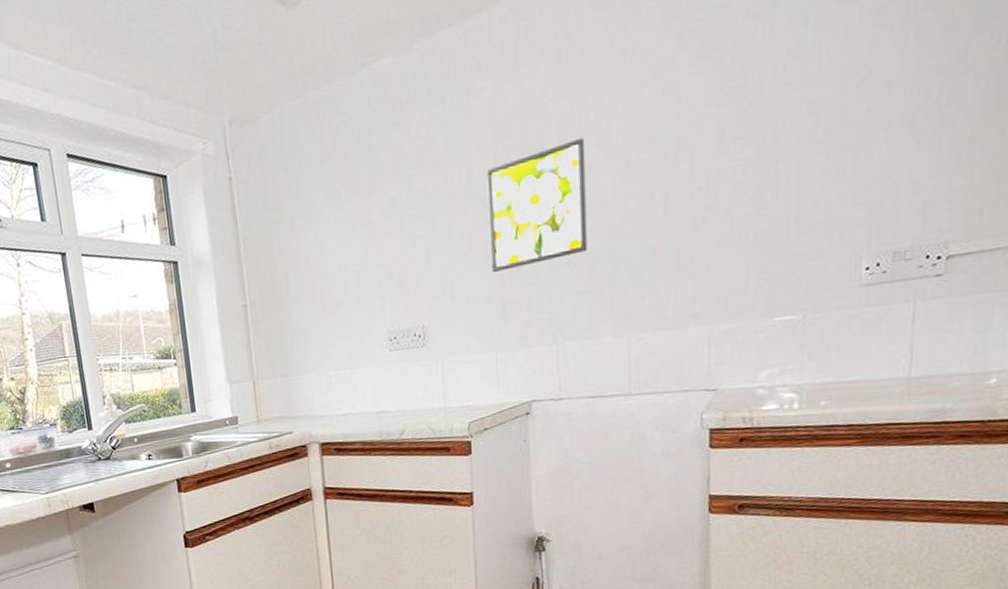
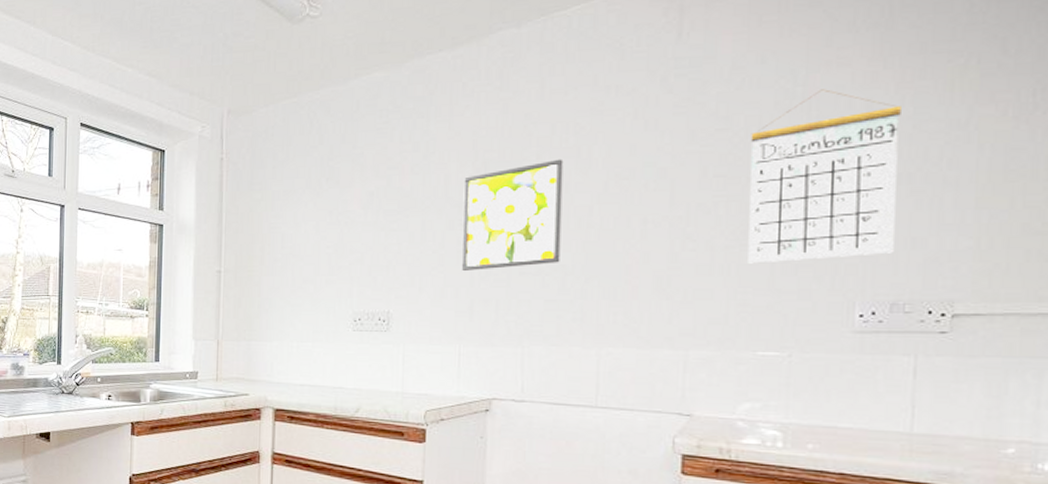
calendar: none [765,31,905,229] -> present [748,89,901,264]

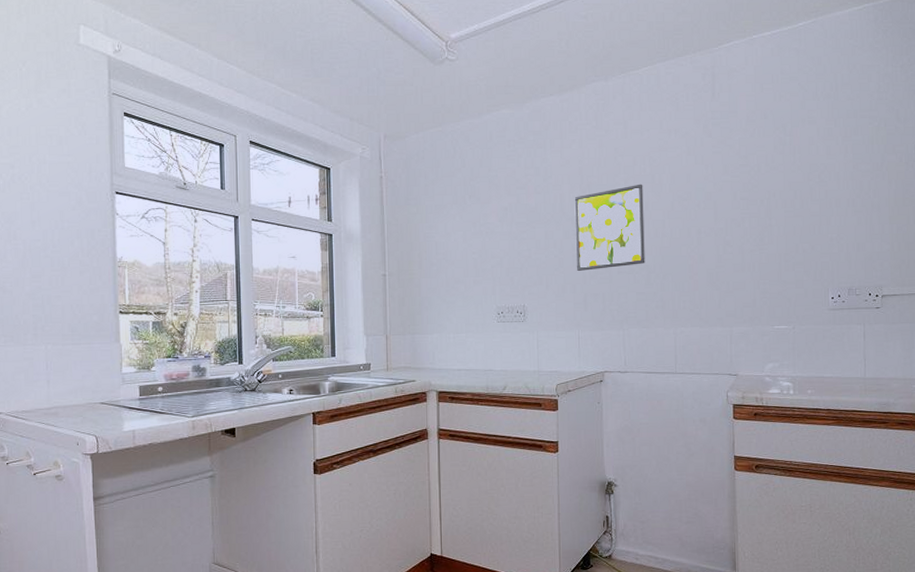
calendar: present [748,89,901,264] -> none [761,139,848,263]

